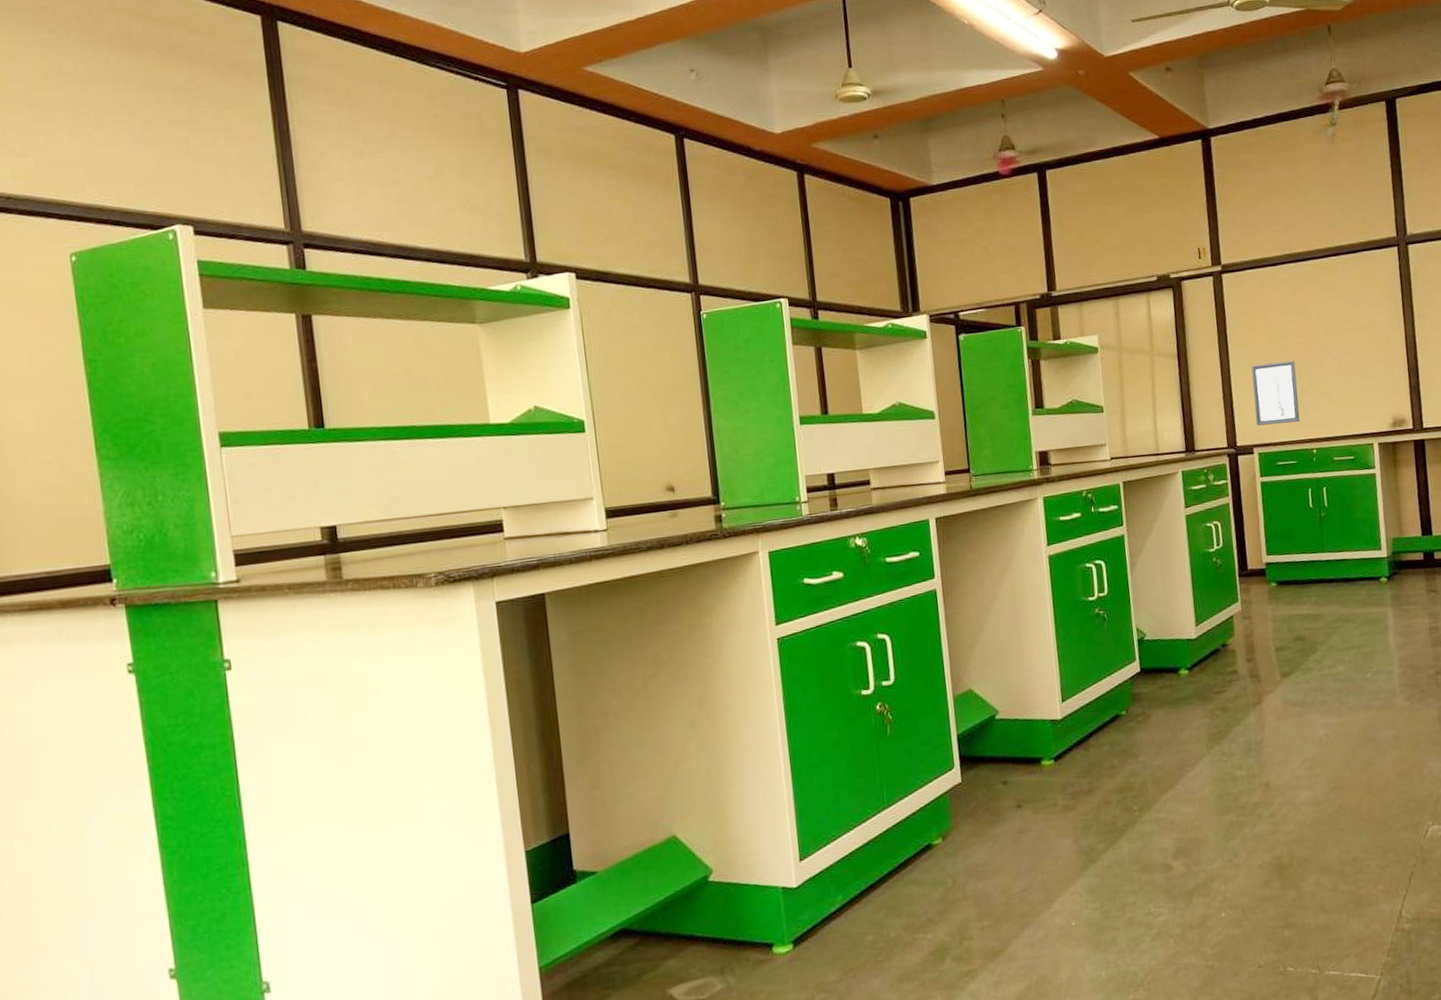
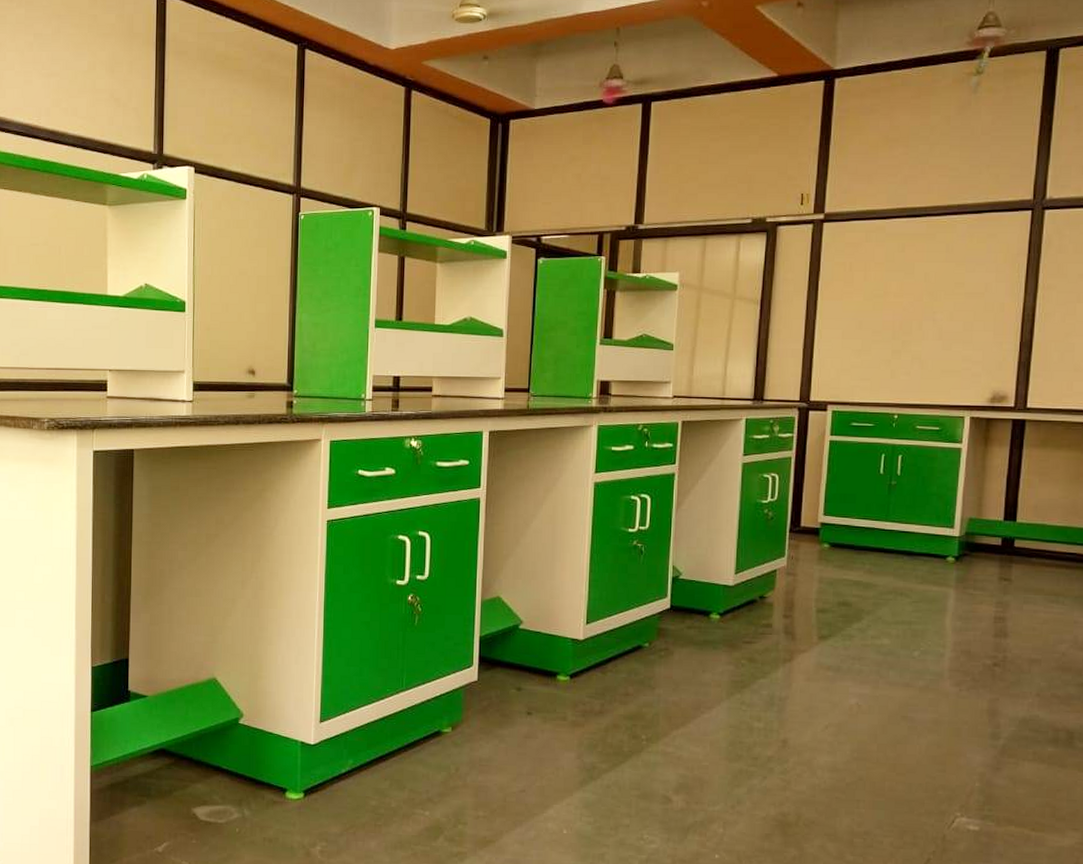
wall art: present [1251,361,1300,426] -> none [835,320,890,385]

